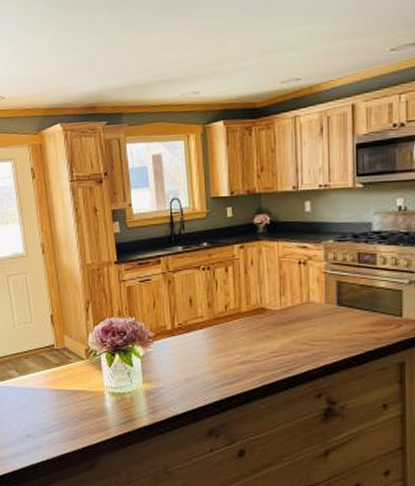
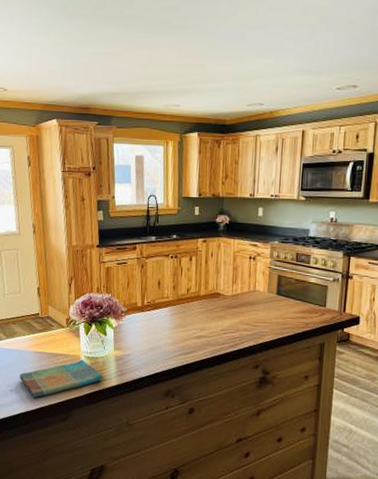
dish towel: none [36,396,133,444] -> present [19,359,103,398]

